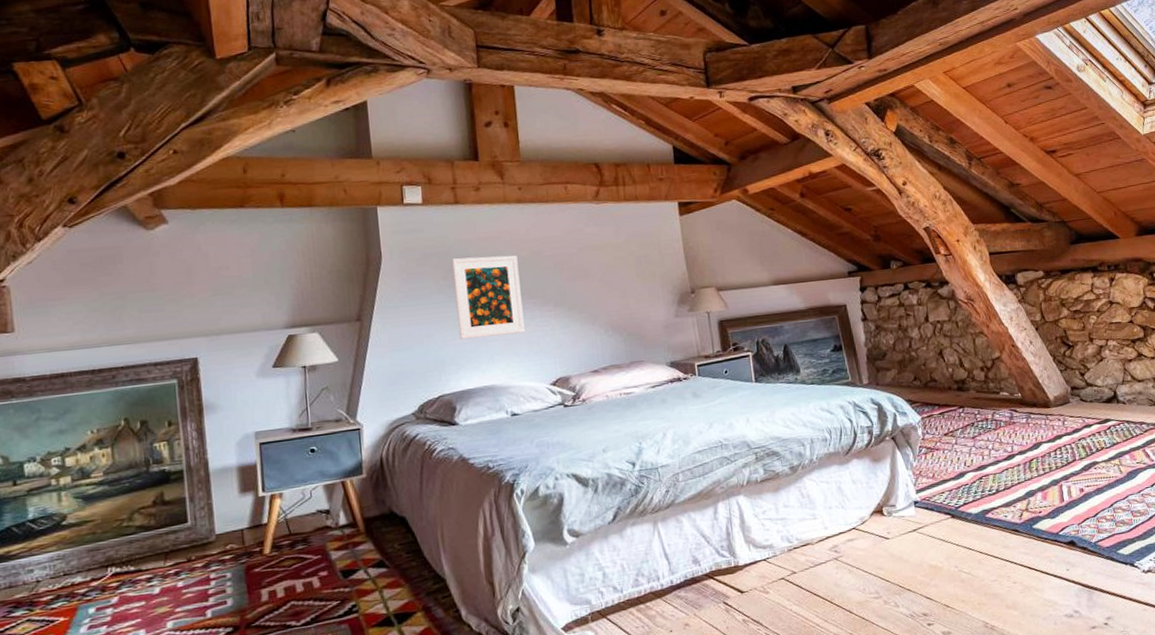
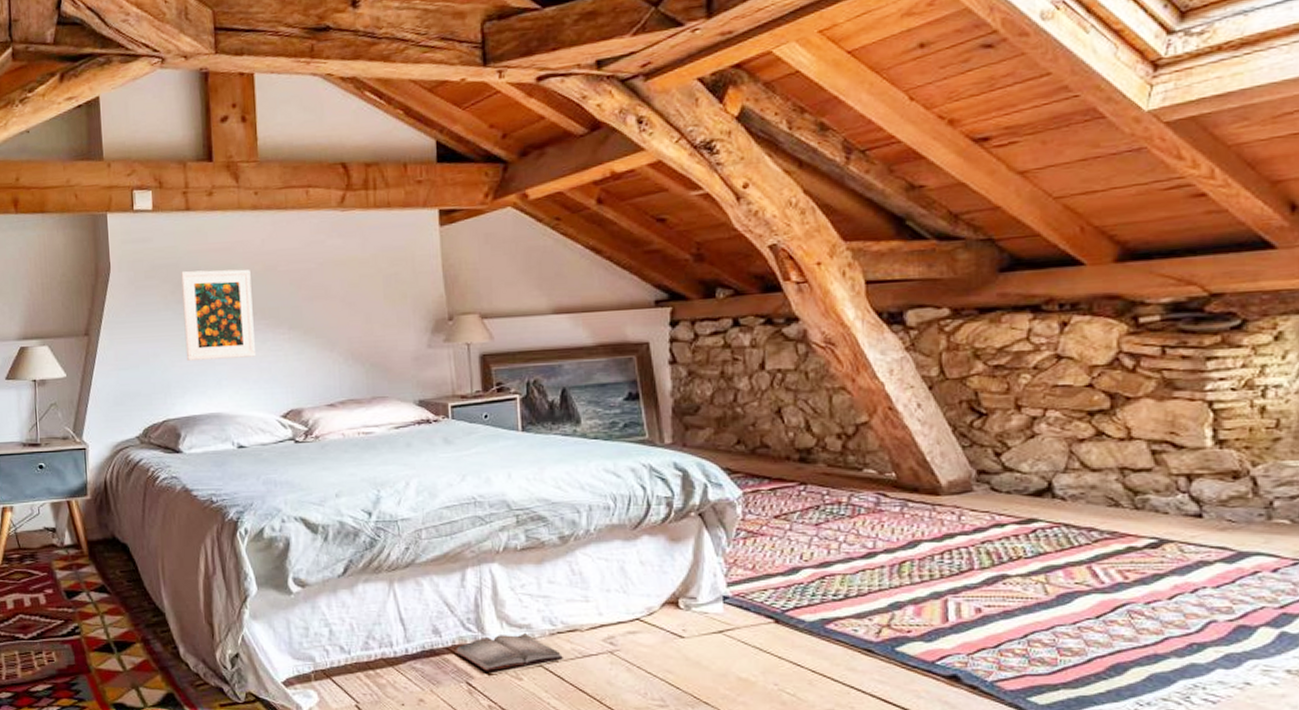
hardback book: none [712,552,800,590] -> present [454,633,563,671]

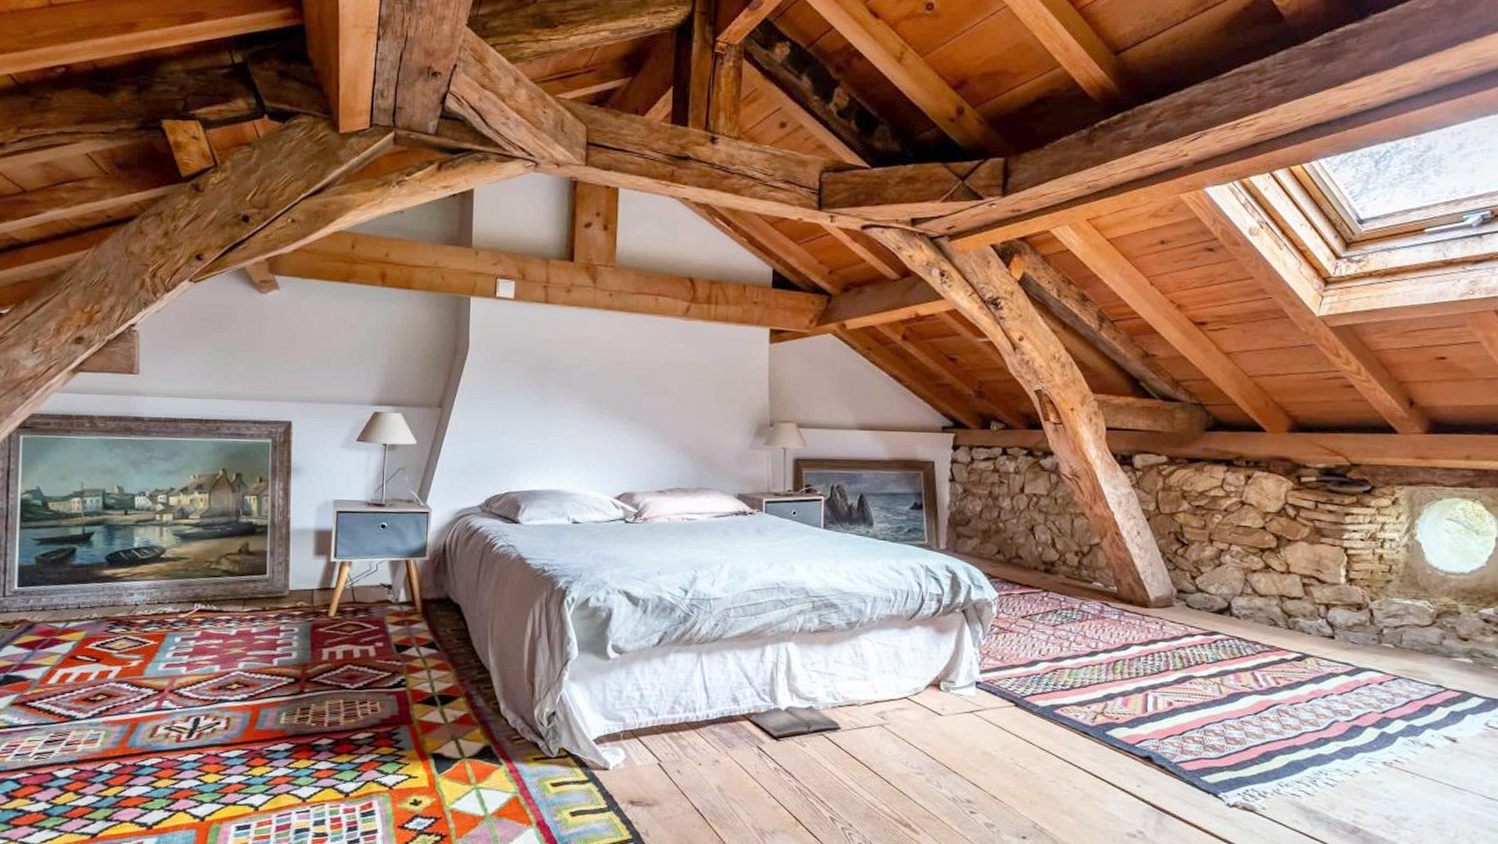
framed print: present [181,269,255,361] -> none [532,358,599,442]

